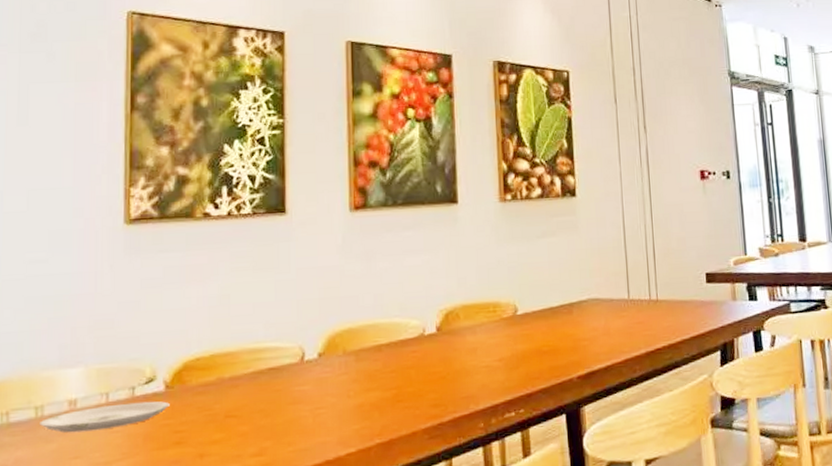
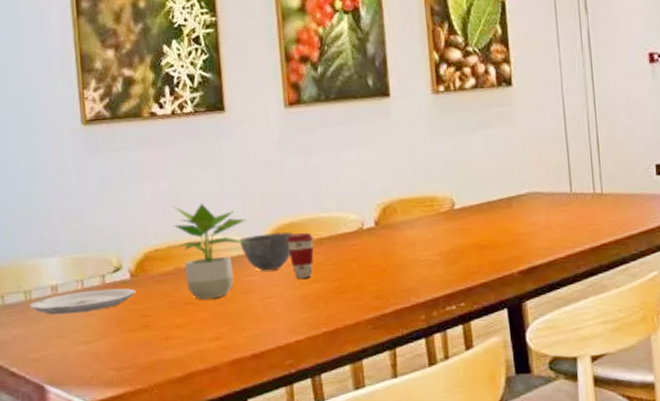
potted plant: none [218,308,304,412] -> present [173,203,251,300]
bowl: none [292,338,350,380] -> present [239,231,293,271]
coffee cup: none [342,339,372,388] -> present [286,232,314,279]

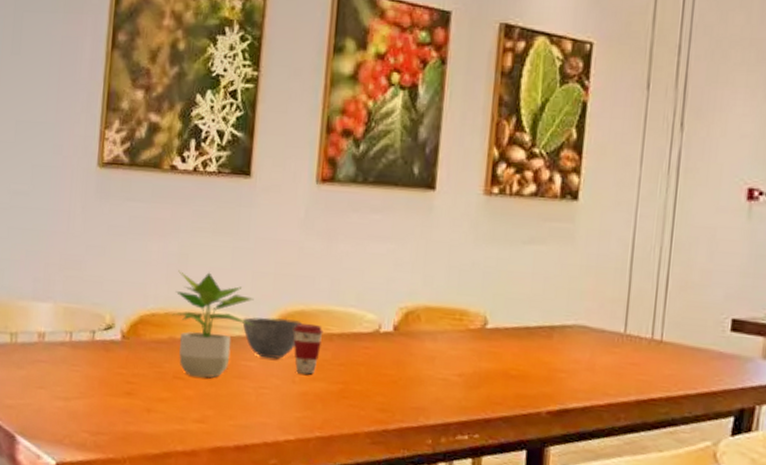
plate: present [29,288,136,315] -> none [13,343,125,367]

